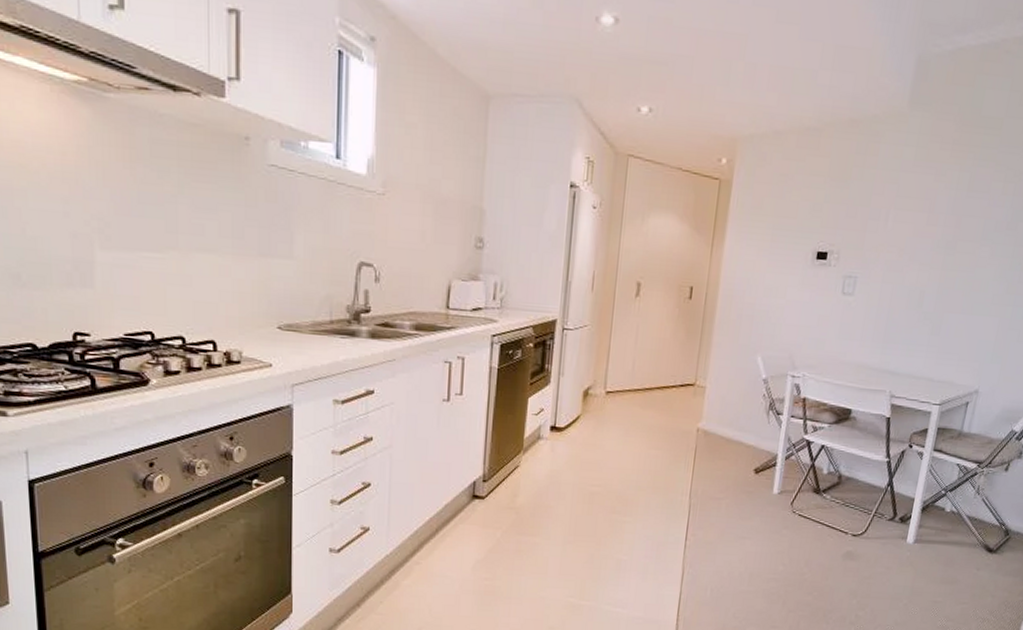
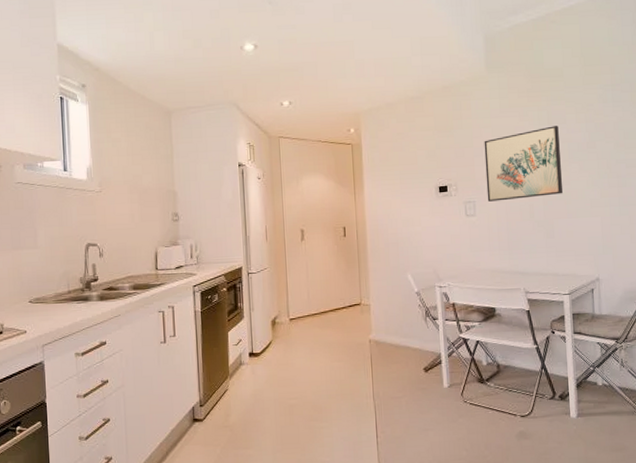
wall art: none [872,194,979,283] -> present [484,126,563,202]

